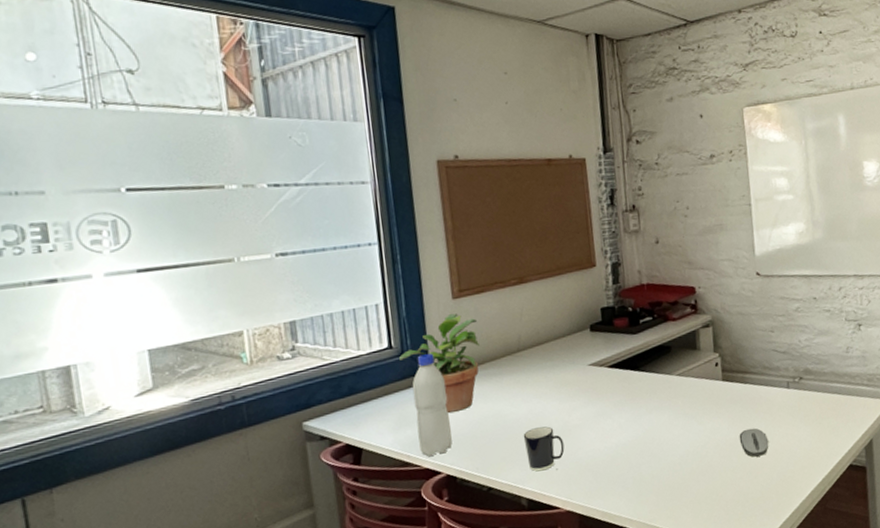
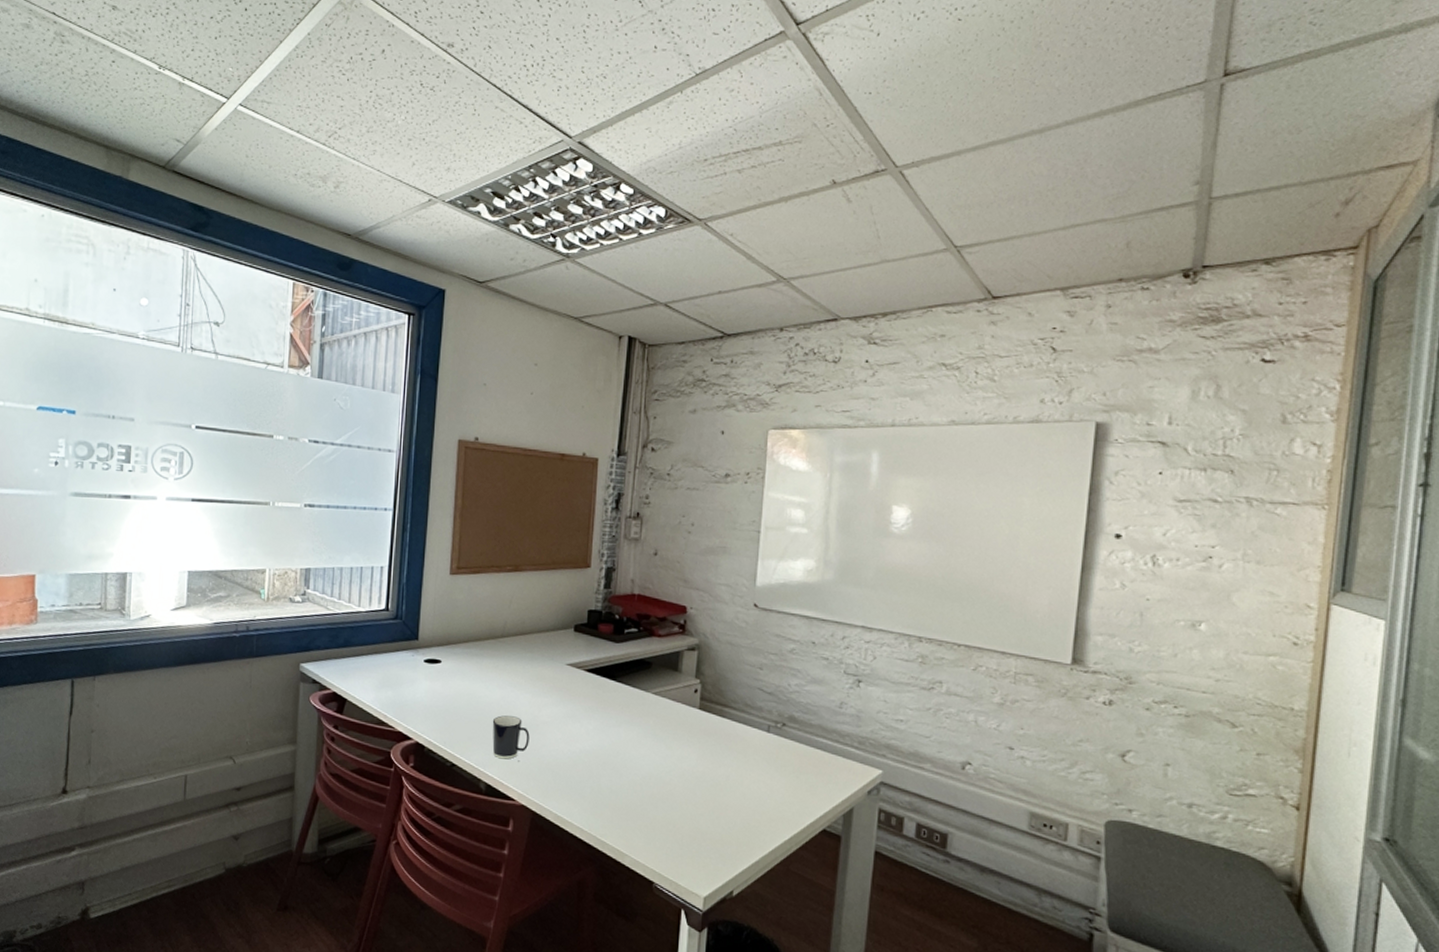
potted plant: present [399,313,479,413] -> none [393,588,469,683]
water bottle: present [411,353,452,457] -> none [397,622,431,722]
computer mouse: present [739,428,769,457] -> none [706,765,738,797]

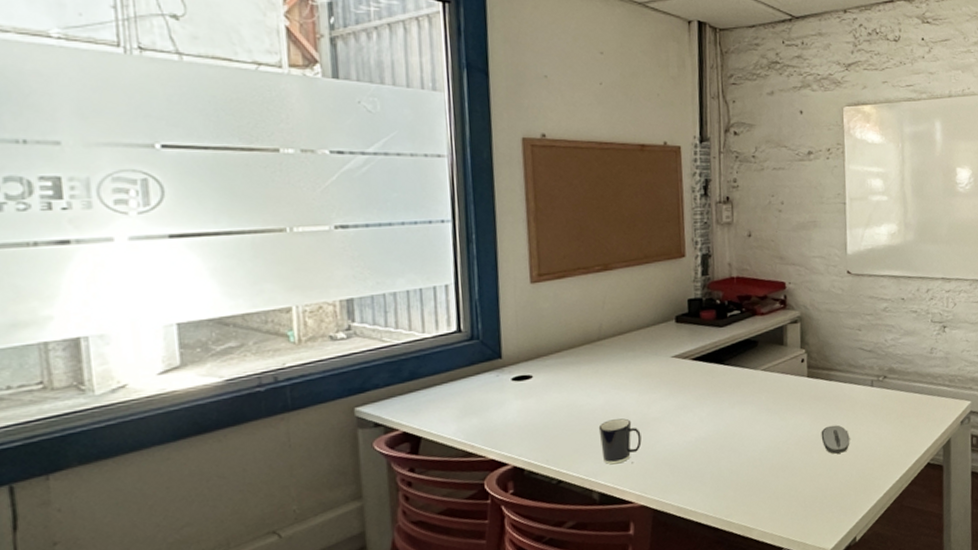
computer mouse: none [706,765,738,797] -> present [821,425,850,454]

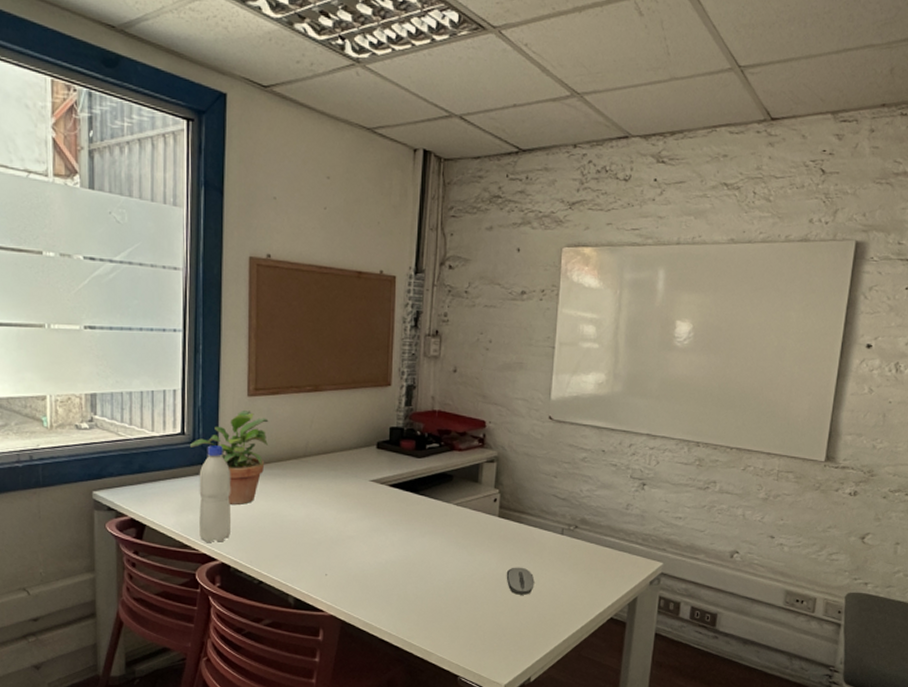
potted plant: none [468,298,557,402] -> present [190,410,269,505]
water bottle: none [480,339,522,448] -> present [199,445,232,543]
mug: present [598,418,642,465] -> none [298,532,336,574]

